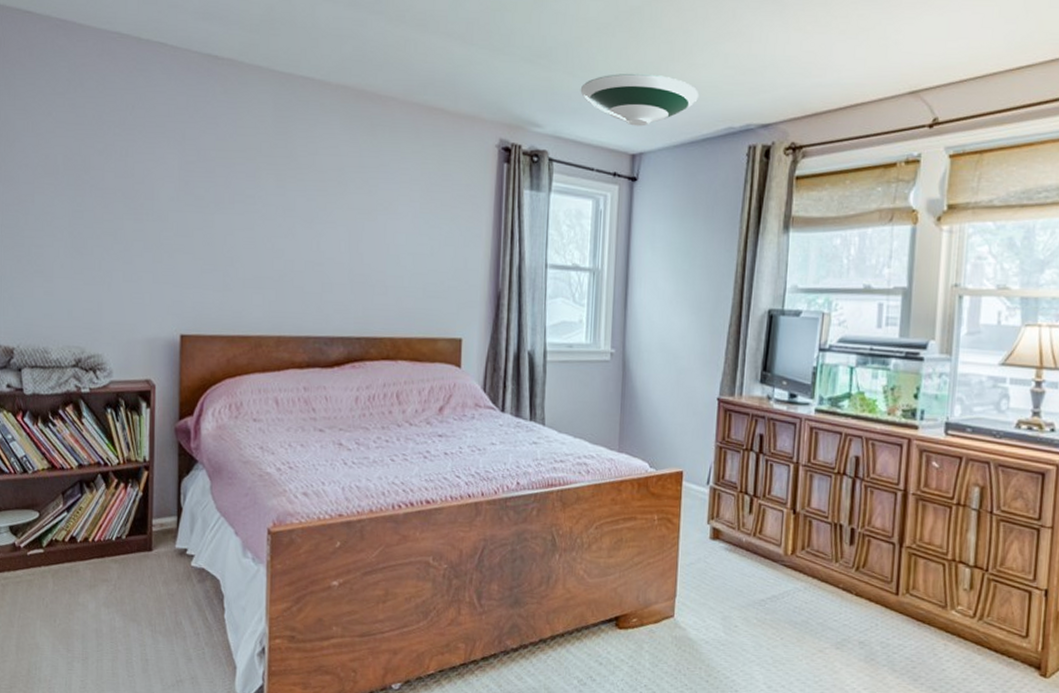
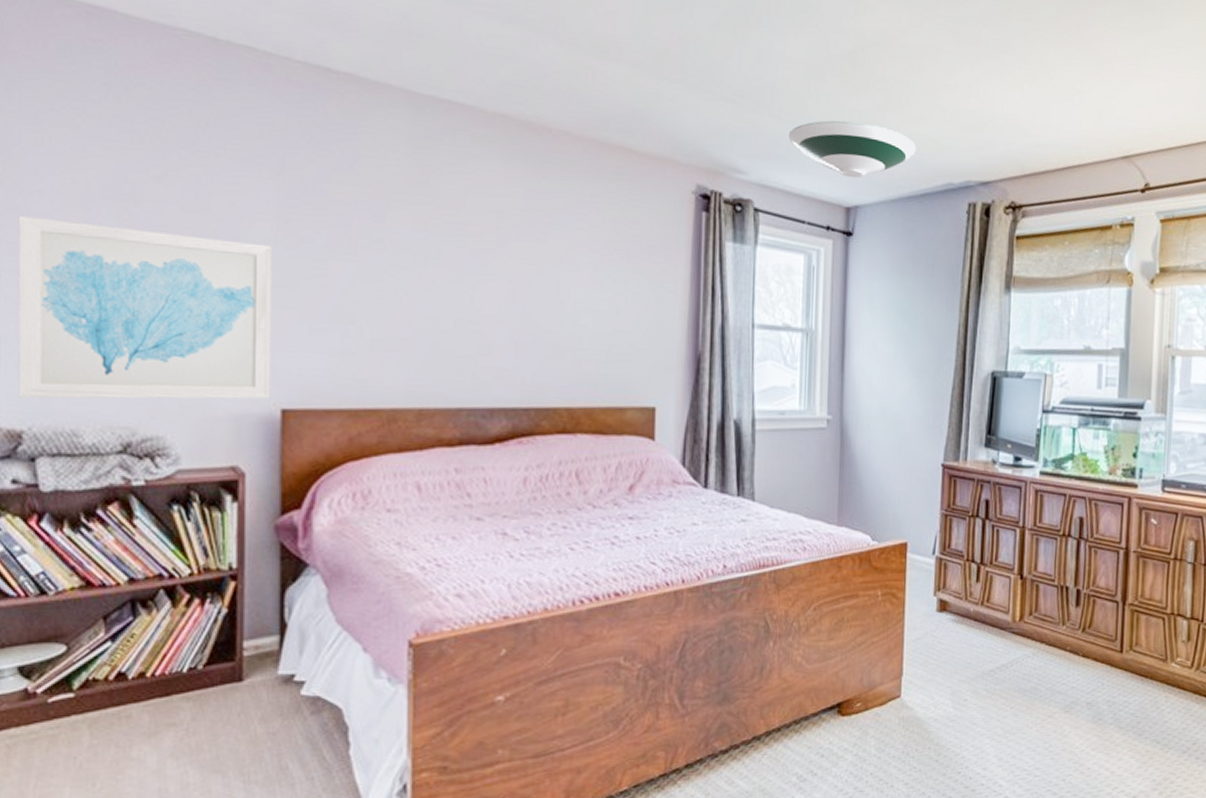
wall art: none [11,184,175,327] -> present [18,215,272,400]

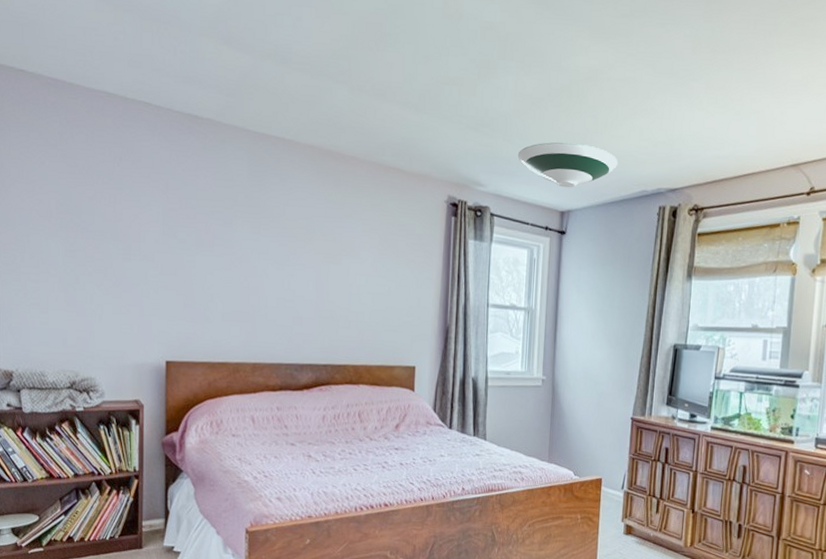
wall art: present [18,215,272,400] -> none [9,225,160,354]

